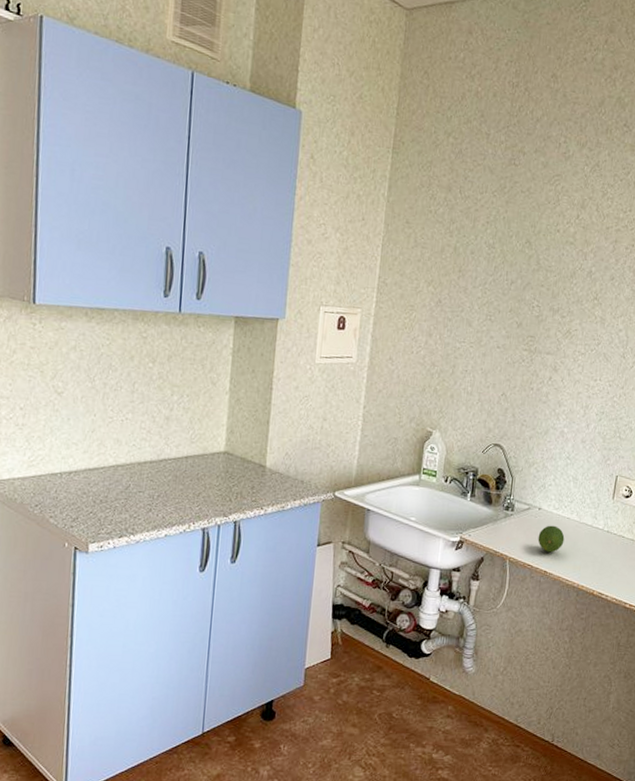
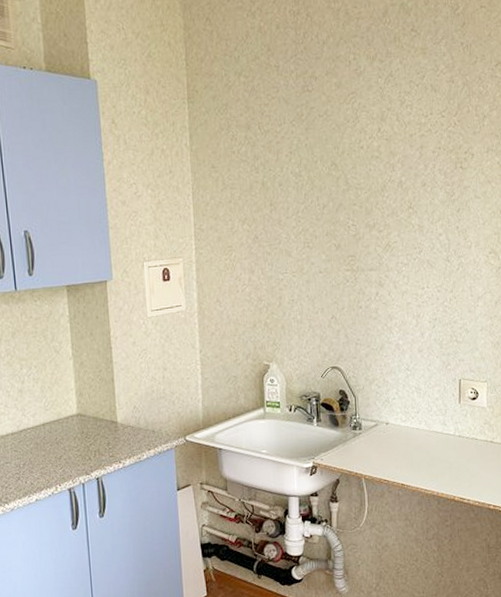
fruit: present [537,525,565,553] -> none [390,438,417,465]

